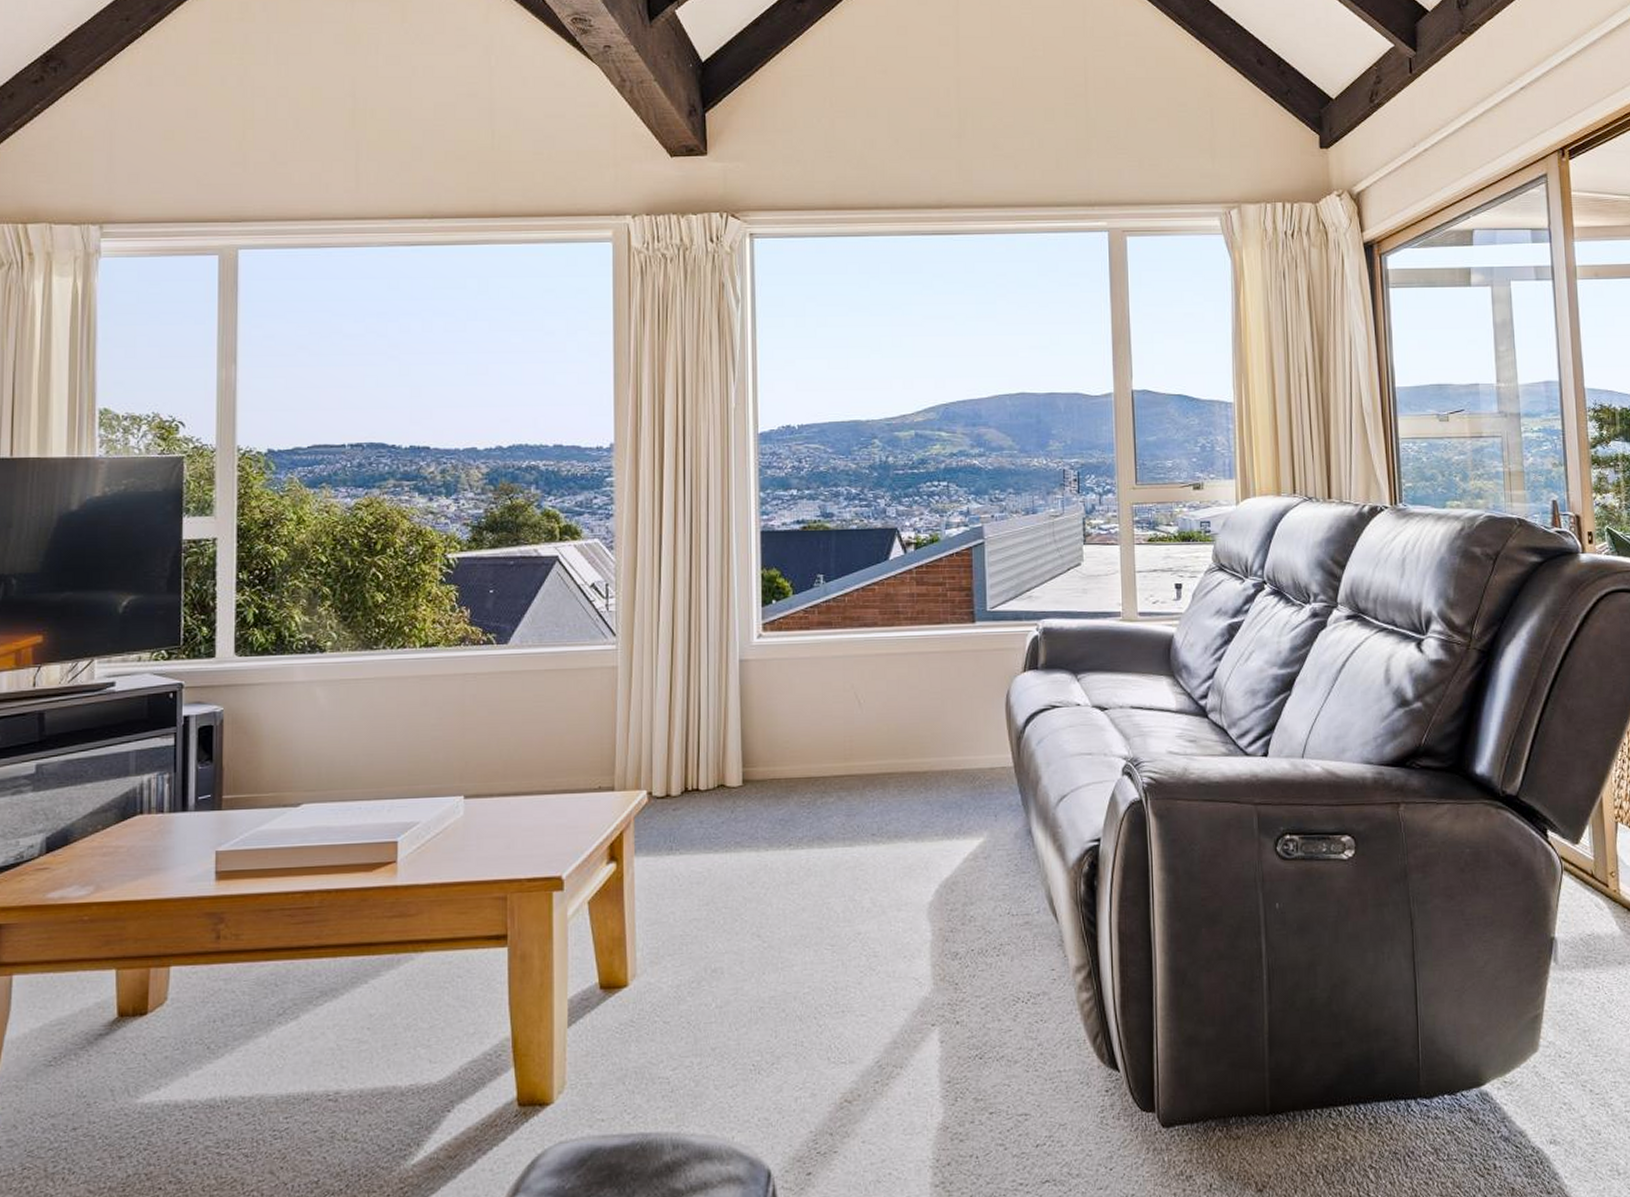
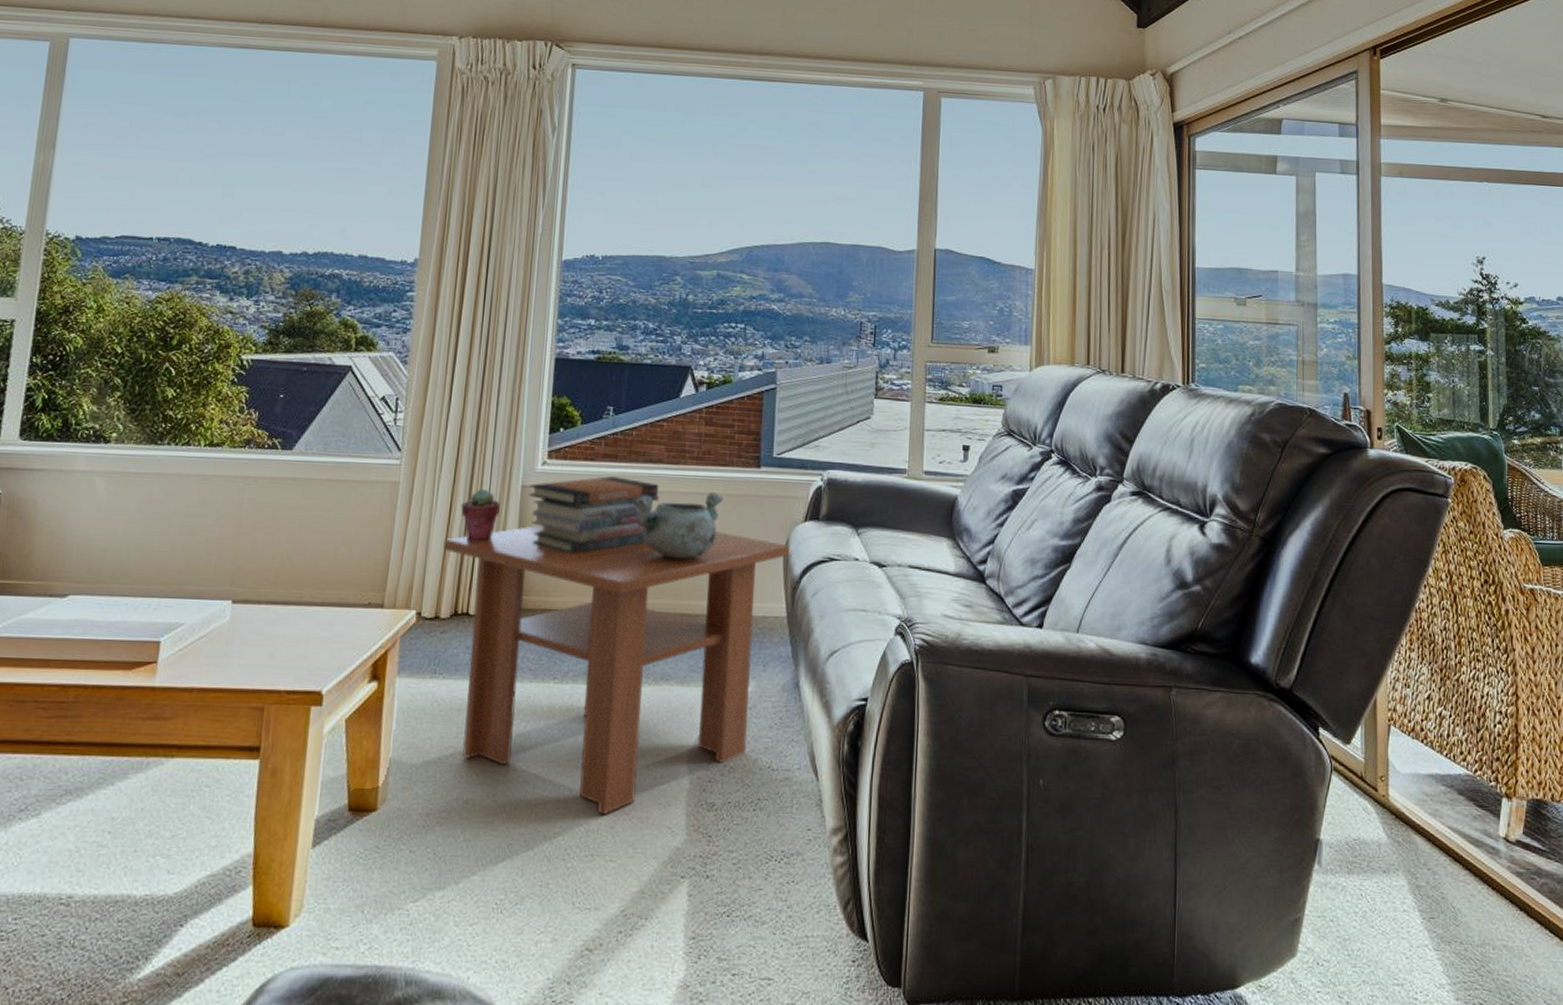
coffee table: none [667,689,1010,972] -> present [443,524,789,815]
potted succulent: none [681,665,720,718] -> present [461,488,500,541]
book stack: none [747,643,878,723] -> present [529,476,660,554]
decorative bowl: none [851,650,941,719] -> present [632,491,724,559]

